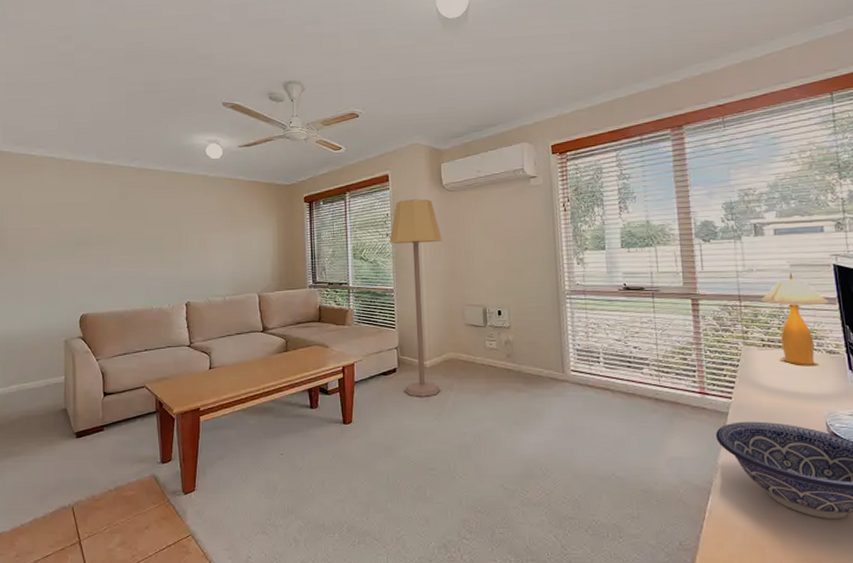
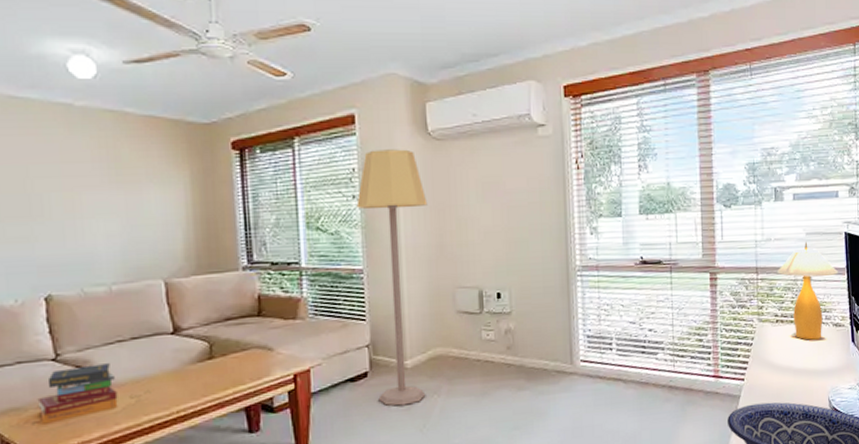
books: none [178,351,226,390] -> present [37,363,118,424]

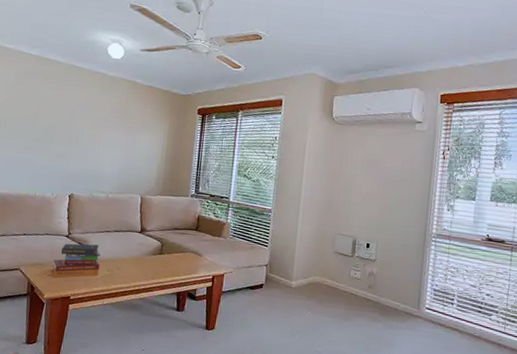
lamp: present [356,149,428,406] -> none [268,126,325,315]

